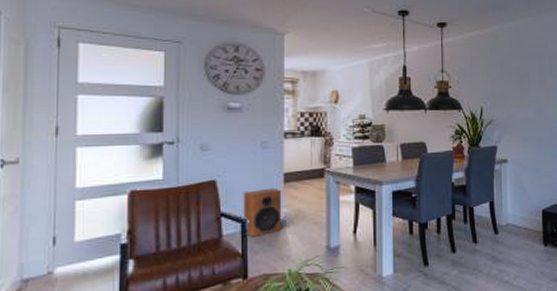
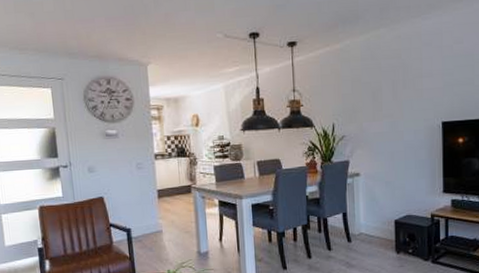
speaker: present [243,188,282,237] -> none [126,202,160,244]

